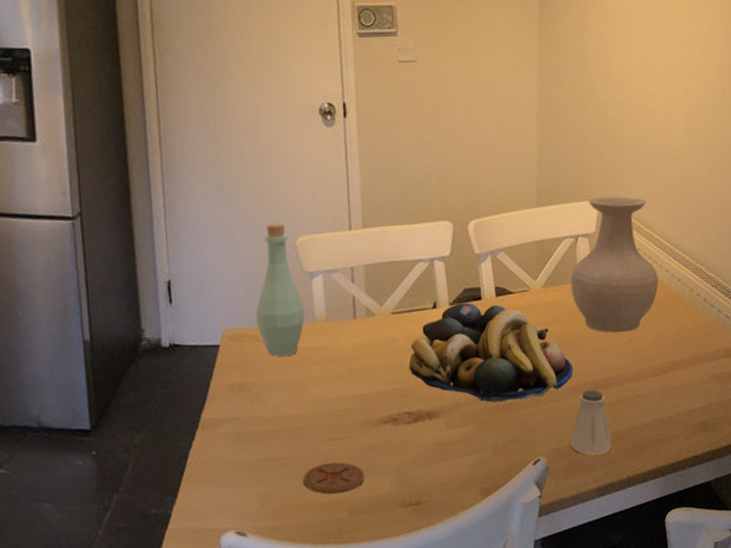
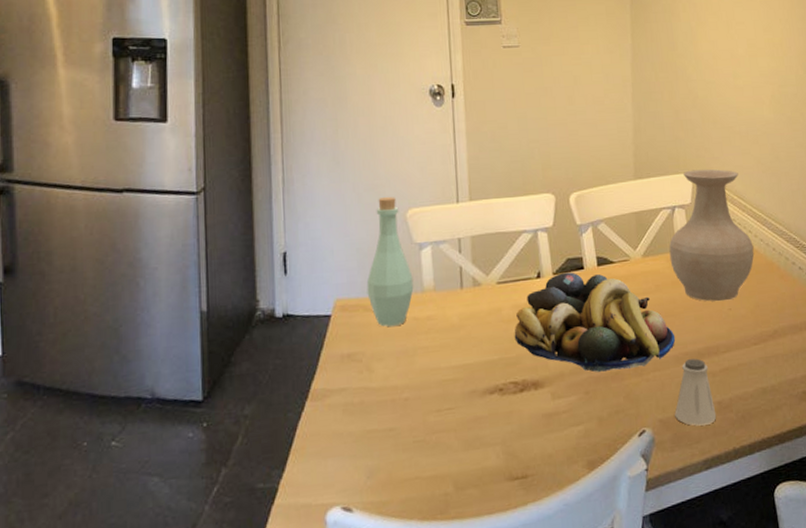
coaster: present [303,462,365,495] -> none [410,433,472,468]

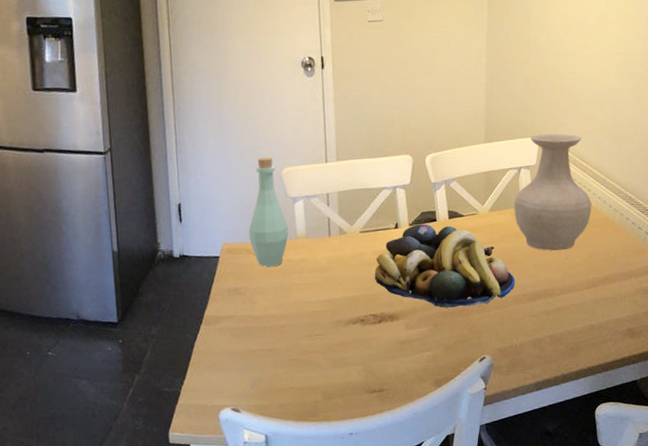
saltshaker: present [675,358,717,426] -> none [512,299,549,355]

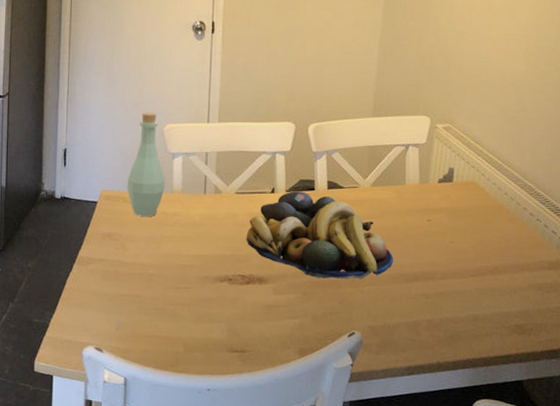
vase: present [514,133,592,251] -> none [398,113,485,234]

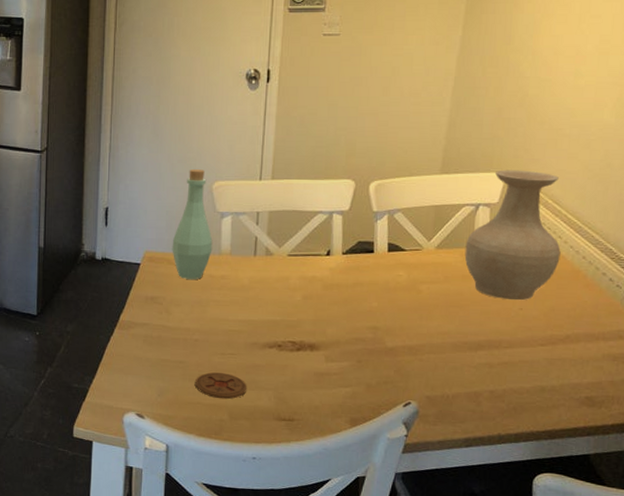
coaster: none [151,306,201,332] -> present [195,372,247,400]
fruit bowl: present [246,191,394,280] -> none [298,254,457,348]
vase: none [398,113,485,234] -> present [464,169,561,301]

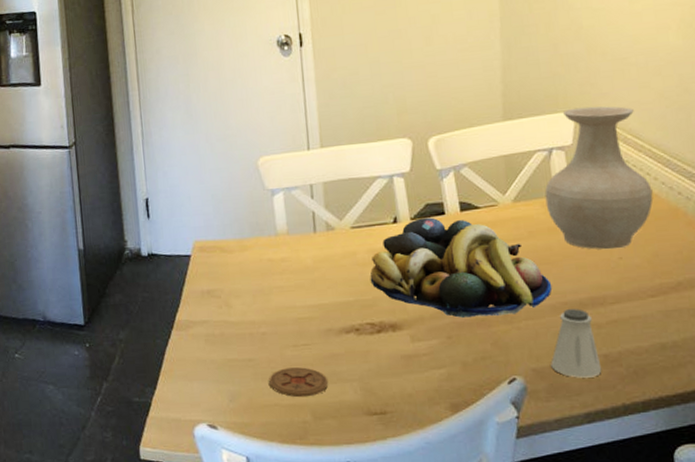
bottle: present [172,169,213,279] -> none [222,146,268,267]
fruit bowl: none [298,254,457,348] -> present [370,217,553,318]
saltshaker: none [443,348,487,409] -> present [551,309,602,378]

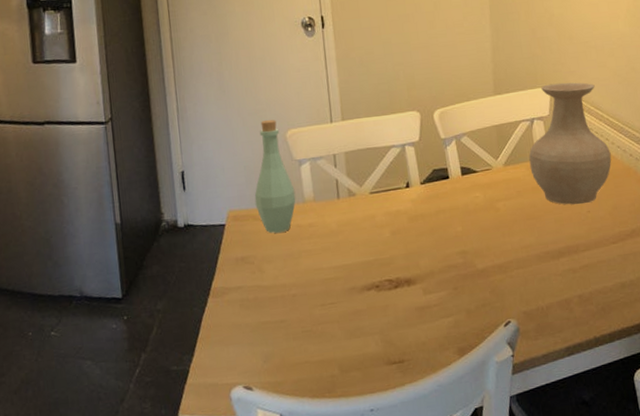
bottle: none [222,146,268,267] -> present [254,119,296,233]
coaster: present [269,367,329,398] -> none [300,324,353,354]
fruit bowl: present [370,217,553,318] -> none [387,181,537,270]
saltshaker: present [551,309,602,378] -> none [538,257,578,317]

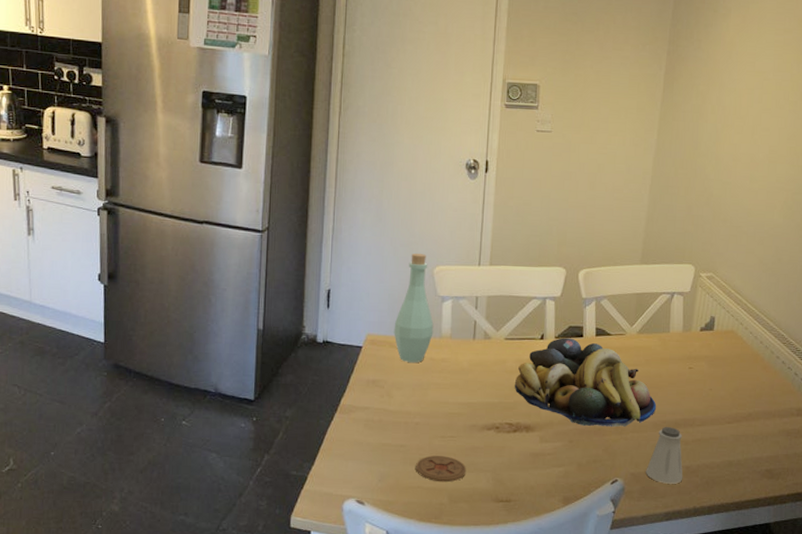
coaster: none [300,324,353,354] -> present [416,456,467,483]
fruit bowl: none [387,181,537,270] -> present [514,338,657,427]
vase: present [529,82,612,205] -> none [662,262,743,382]
saltshaker: none [538,257,578,317] -> present [646,427,683,484]

